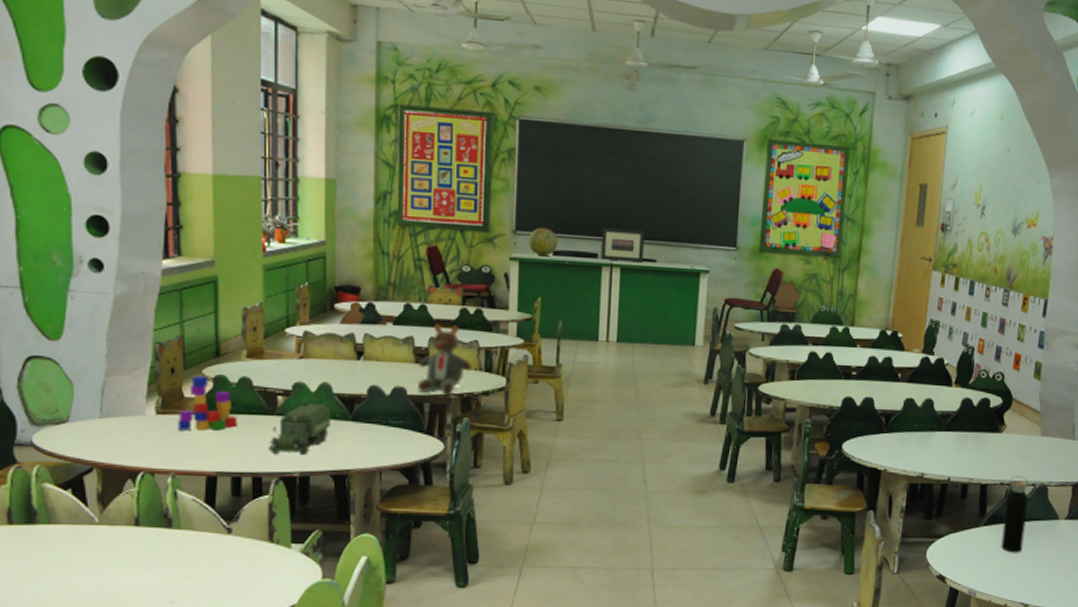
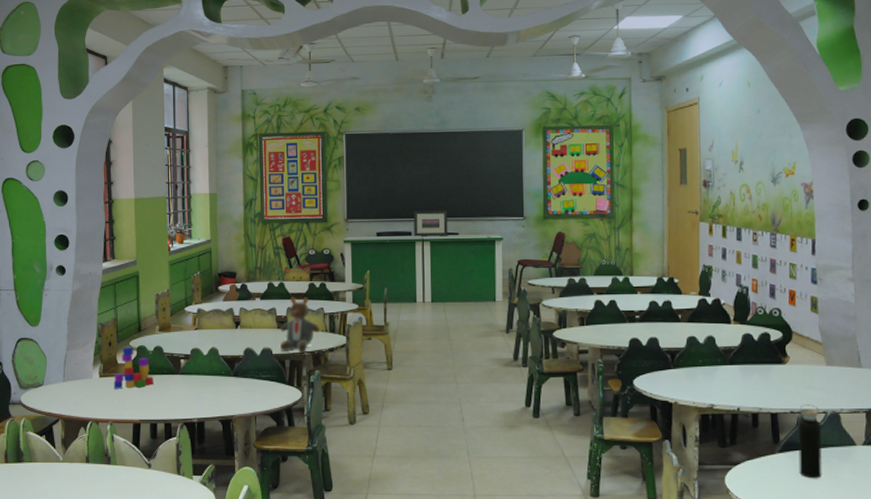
toy truck: present [269,400,332,455] -> none [175,361,219,404]
globe: present [529,227,558,257] -> none [358,215,380,238]

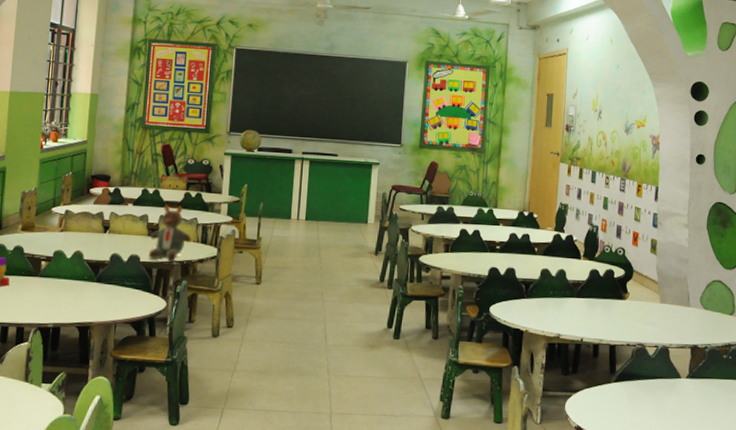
globe: none [358,215,380,238] -> present [239,129,262,152]
picture frame: present [413,210,448,237] -> none [294,129,329,157]
water bottle: present [798,403,822,478] -> none [631,337,652,407]

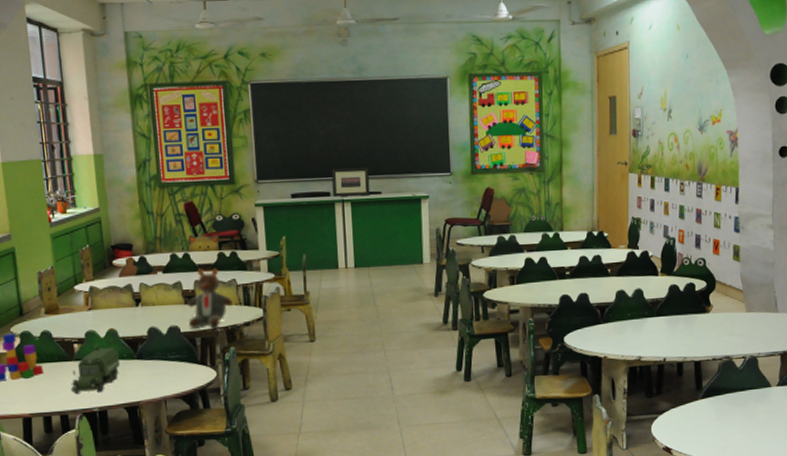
toy truck: none [31,265,81,309] -> present [71,345,121,394]
globe: present [239,129,262,152] -> none [270,174,295,200]
picture frame: none [294,129,329,157] -> present [331,168,370,198]

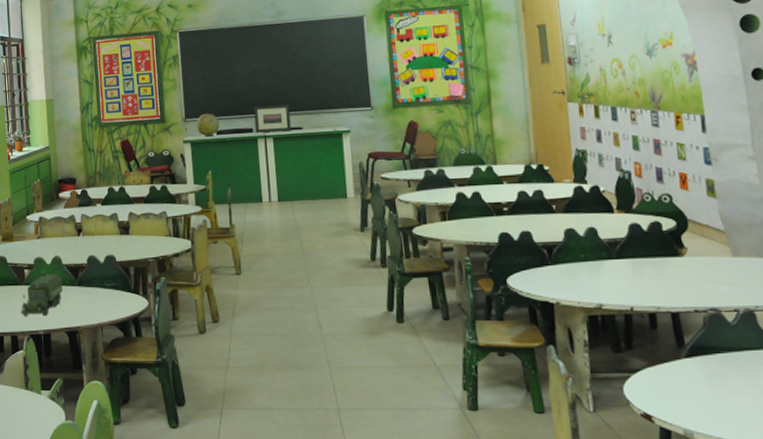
teddy bear: present [187,268,234,328] -> none [122,201,164,258]
globe: none [270,174,295,200] -> present [196,113,219,137]

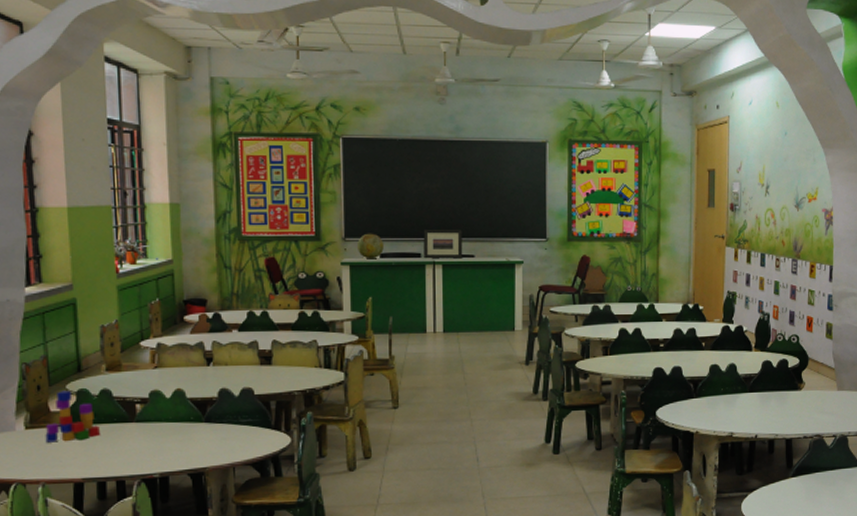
toy truck: present [21,271,64,316] -> none [130,406,187,458]

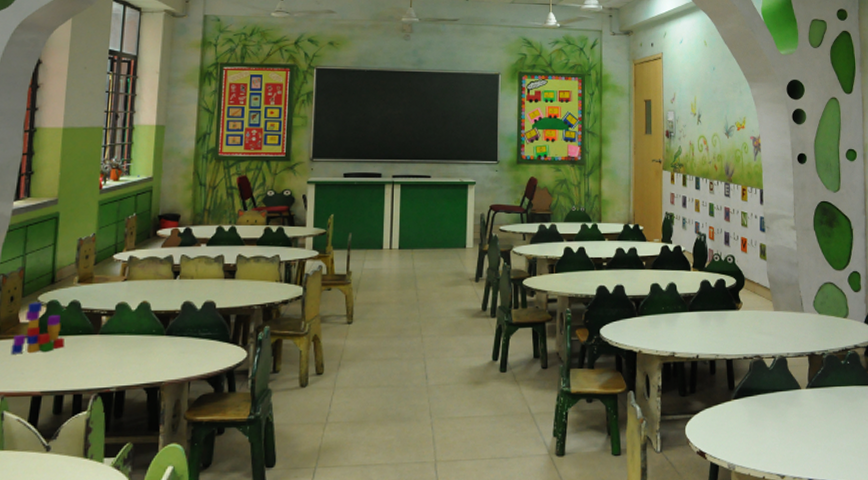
globe: present [358,233,384,260] -> none [324,154,348,179]
picture frame: present [423,228,463,259] -> none [384,151,421,179]

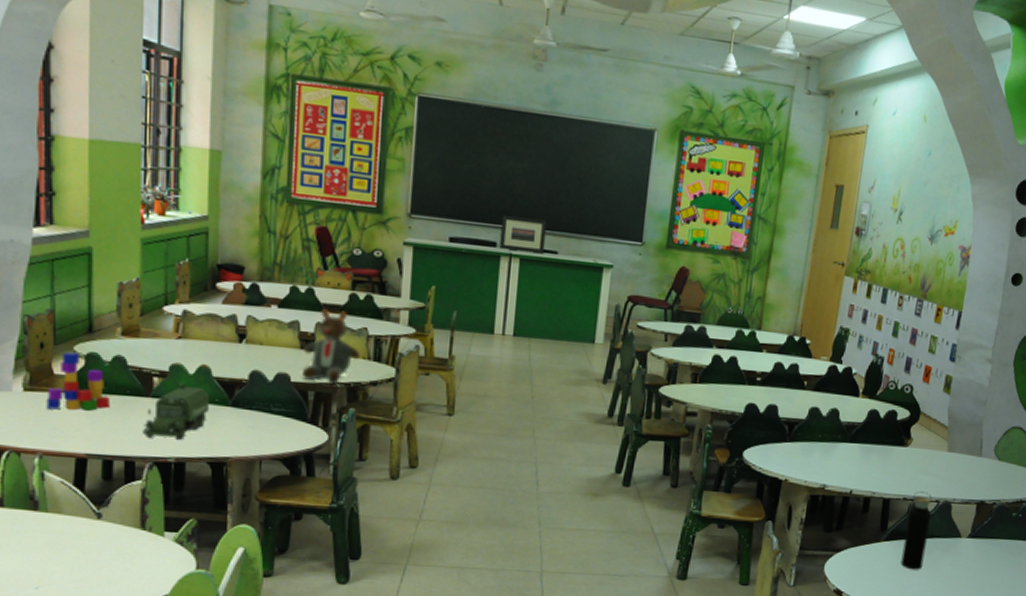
toy truck: none [90,318,148,371] -> present [143,382,210,440]
teddy bear: none [225,243,274,305] -> present [301,309,361,382]
picture frame: none [384,151,421,179] -> present [499,214,547,254]
water bottle: none [750,348,772,424] -> present [900,490,933,569]

